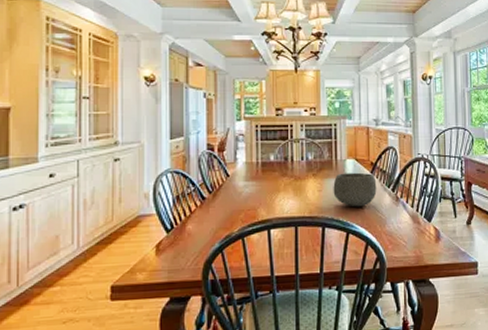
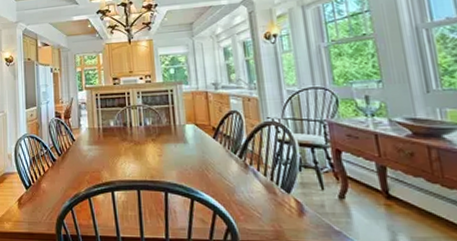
bowl: present [333,172,377,207] -> none [173,137,222,174]

